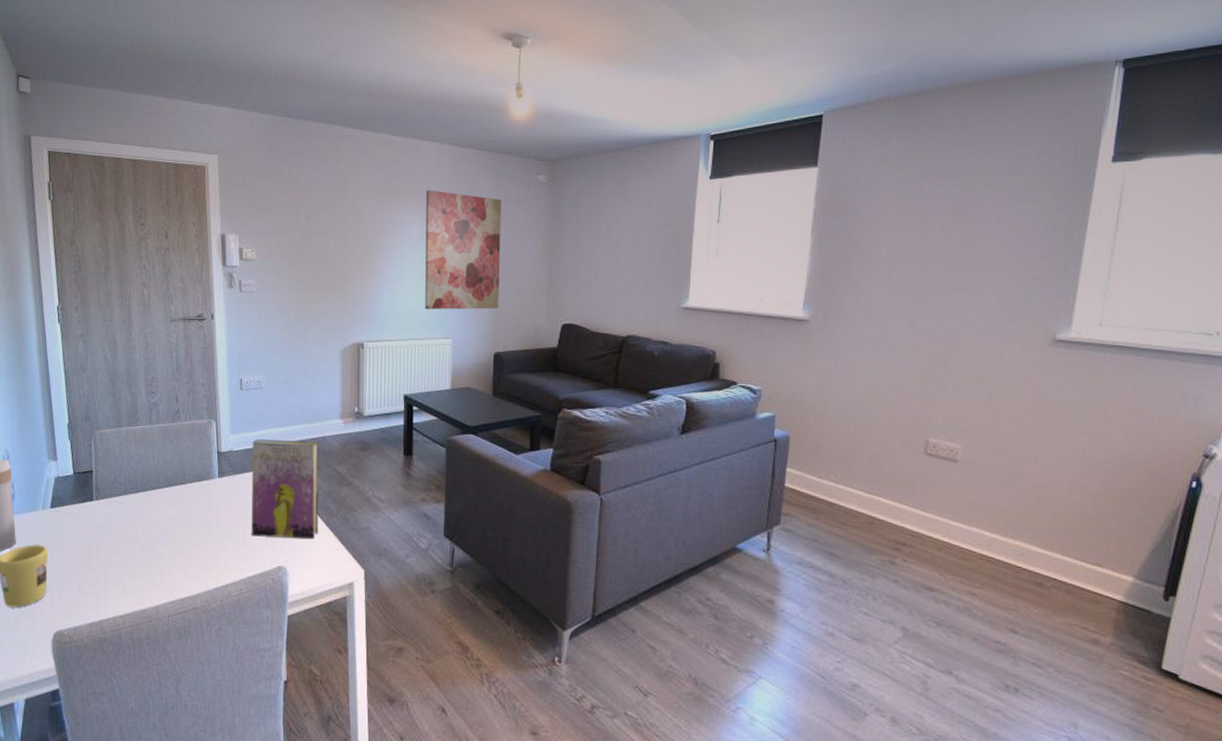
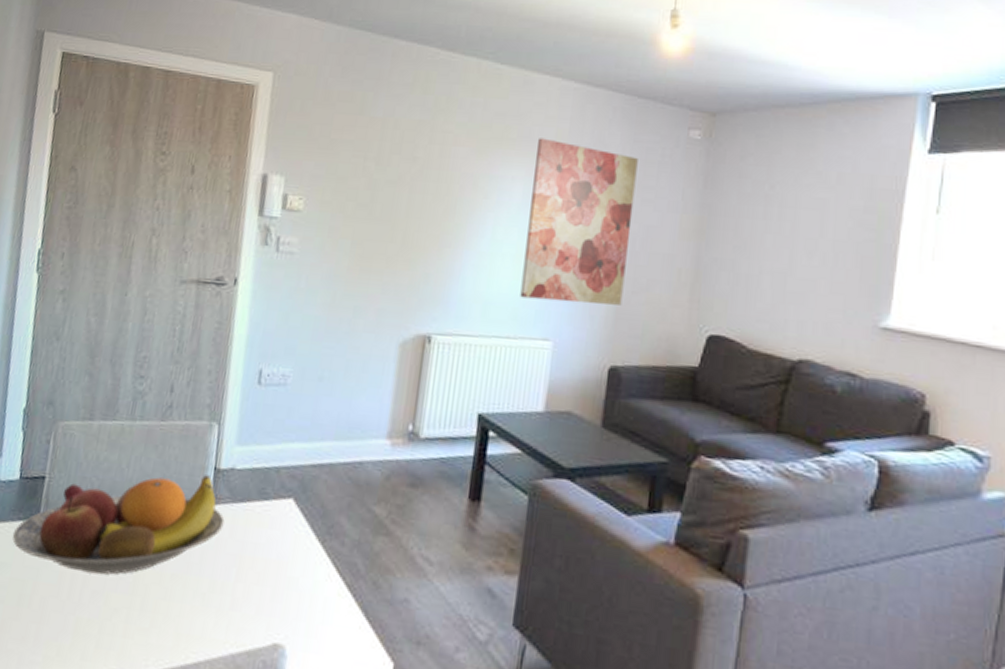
fruit bowl: none [75,457,230,534] -> present [12,475,225,575]
book: present [251,439,319,540] -> none [243,455,354,610]

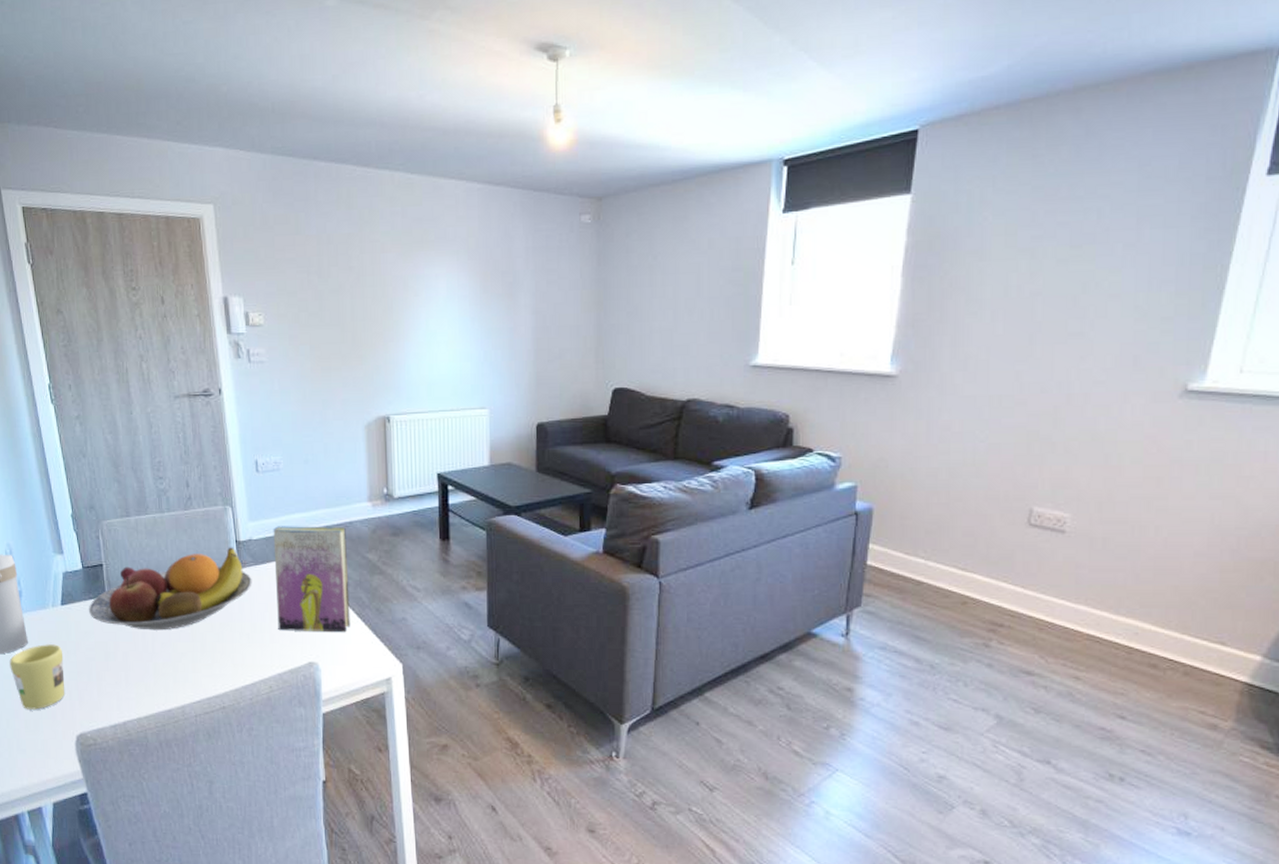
book: none [243,455,354,610] -> present [273,526,350,633]
wall art: present [520,138,638,305] -> none [453,237,541,377]

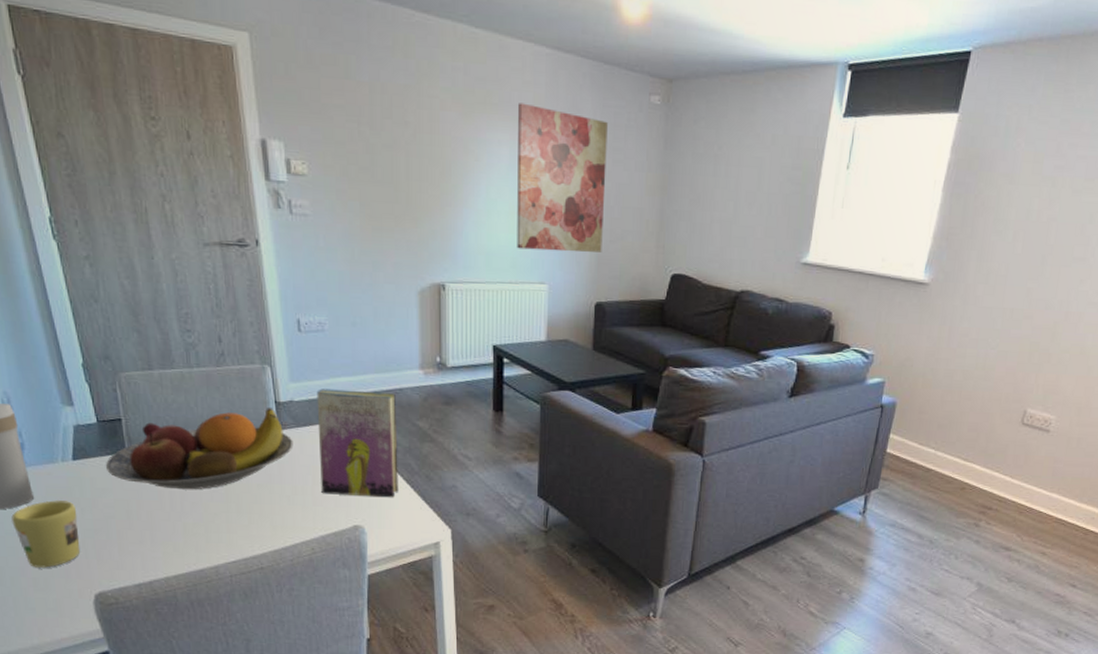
wall art: none [453,237,541,377] -> present [517,103,608,252]

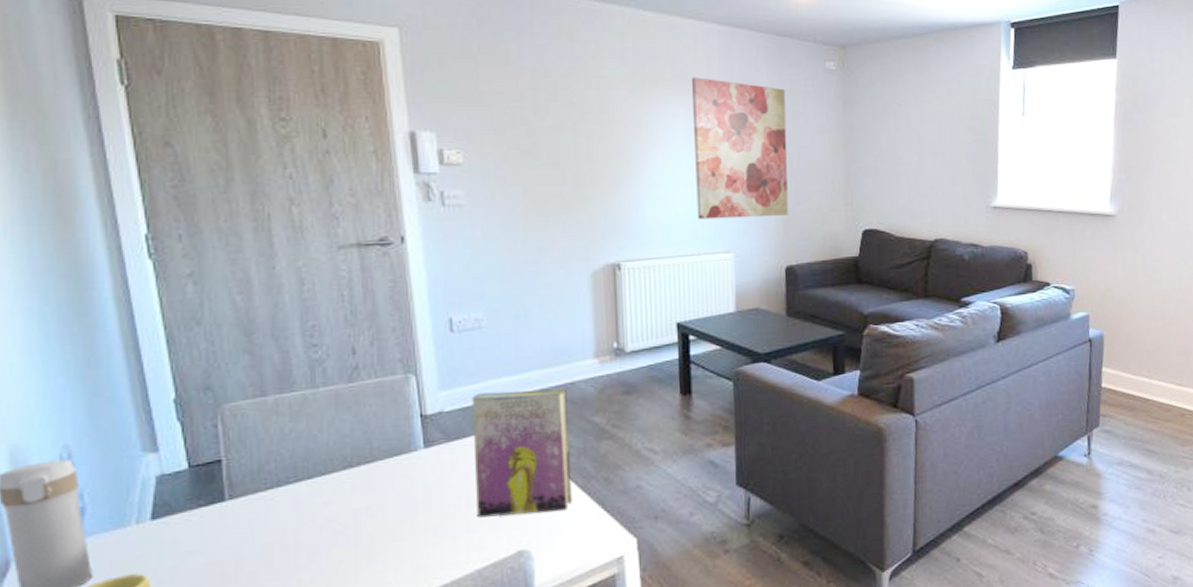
fruit bowl: present [105,408,294,490] -> none [195,423,443,539]

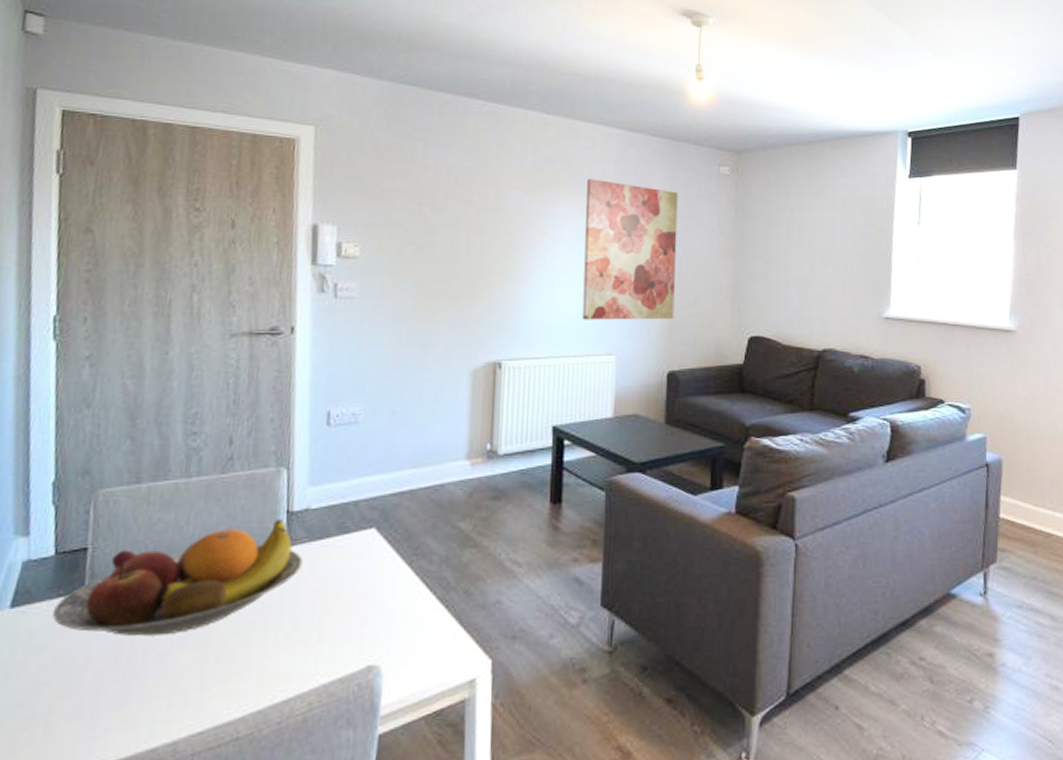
fruit bowl: none [195,423,443,539] -> present [52,519,303,636]
book: present [472,389,572,518] -> none [330,490,435,626]

